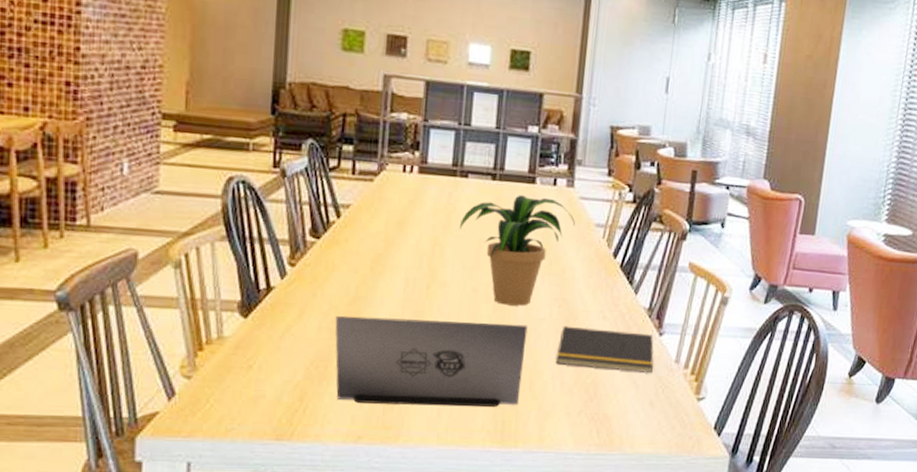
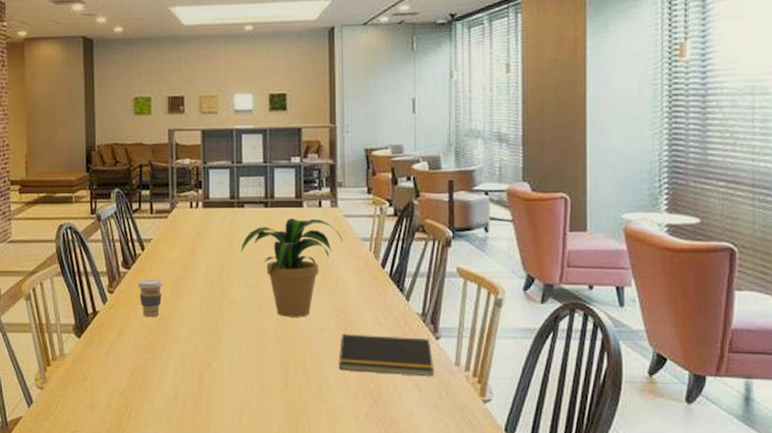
coffee cup: none [327,252,360,298] -> present [137,279,163,317]
laptop: present [335,315,528,407] -> none [147,332,310,411]

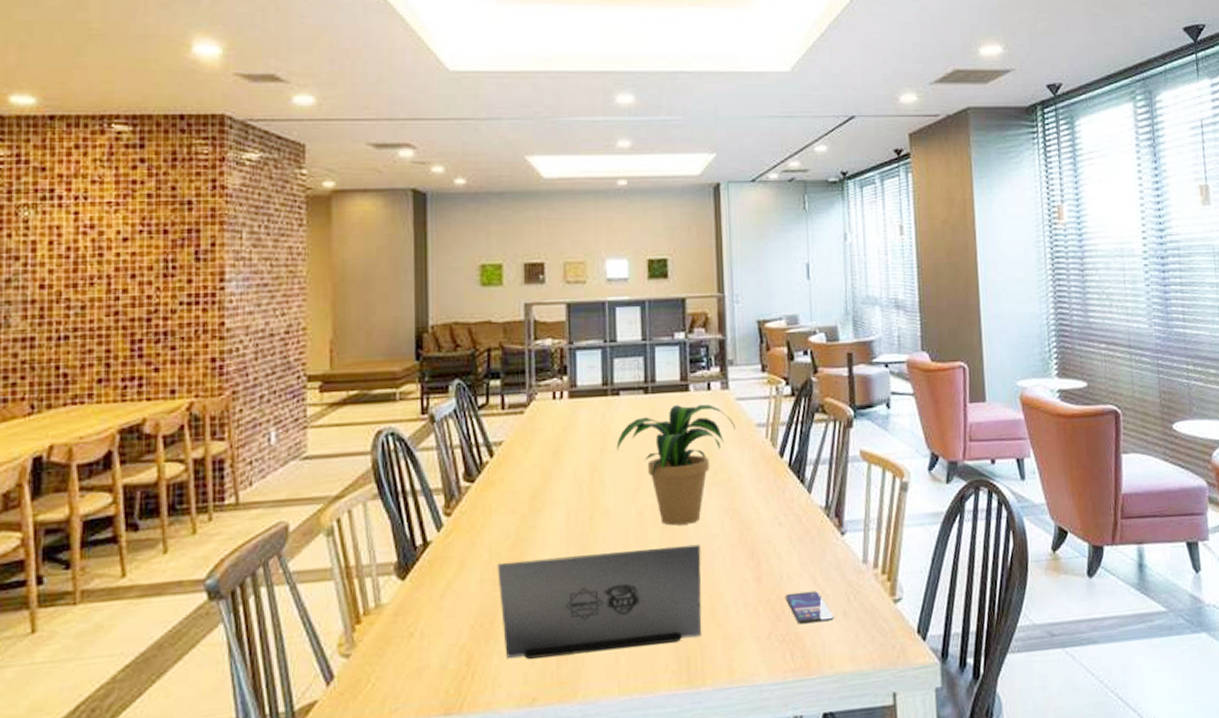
coffee cup: present [137,279,163,317] -> none [484,492,518,543]
laptop: none [147,332,310,411] -> present [497,544,702,659]
notepad: present [338,334,433,376] -> none [735,534,840,584]
smartphone: none [382,383,426,411] -> present [785,590,834,624]

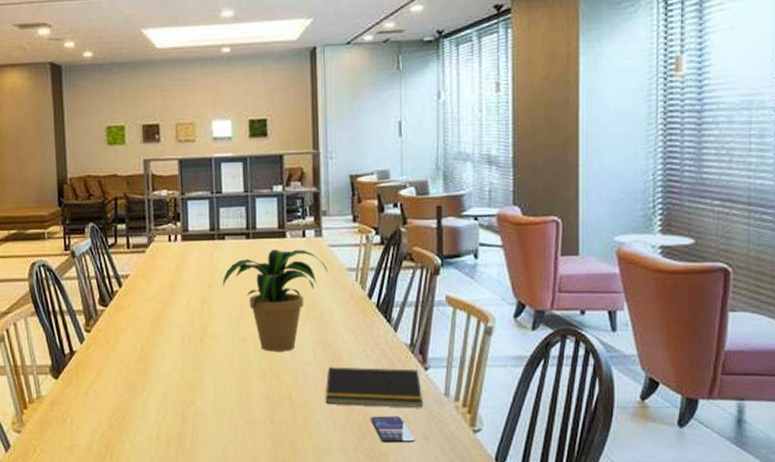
laptop: present [497,544,702,659] -> none [127,368,296,448]
notepad: none [735,534,840,584] -> present [325,367,422,407]

